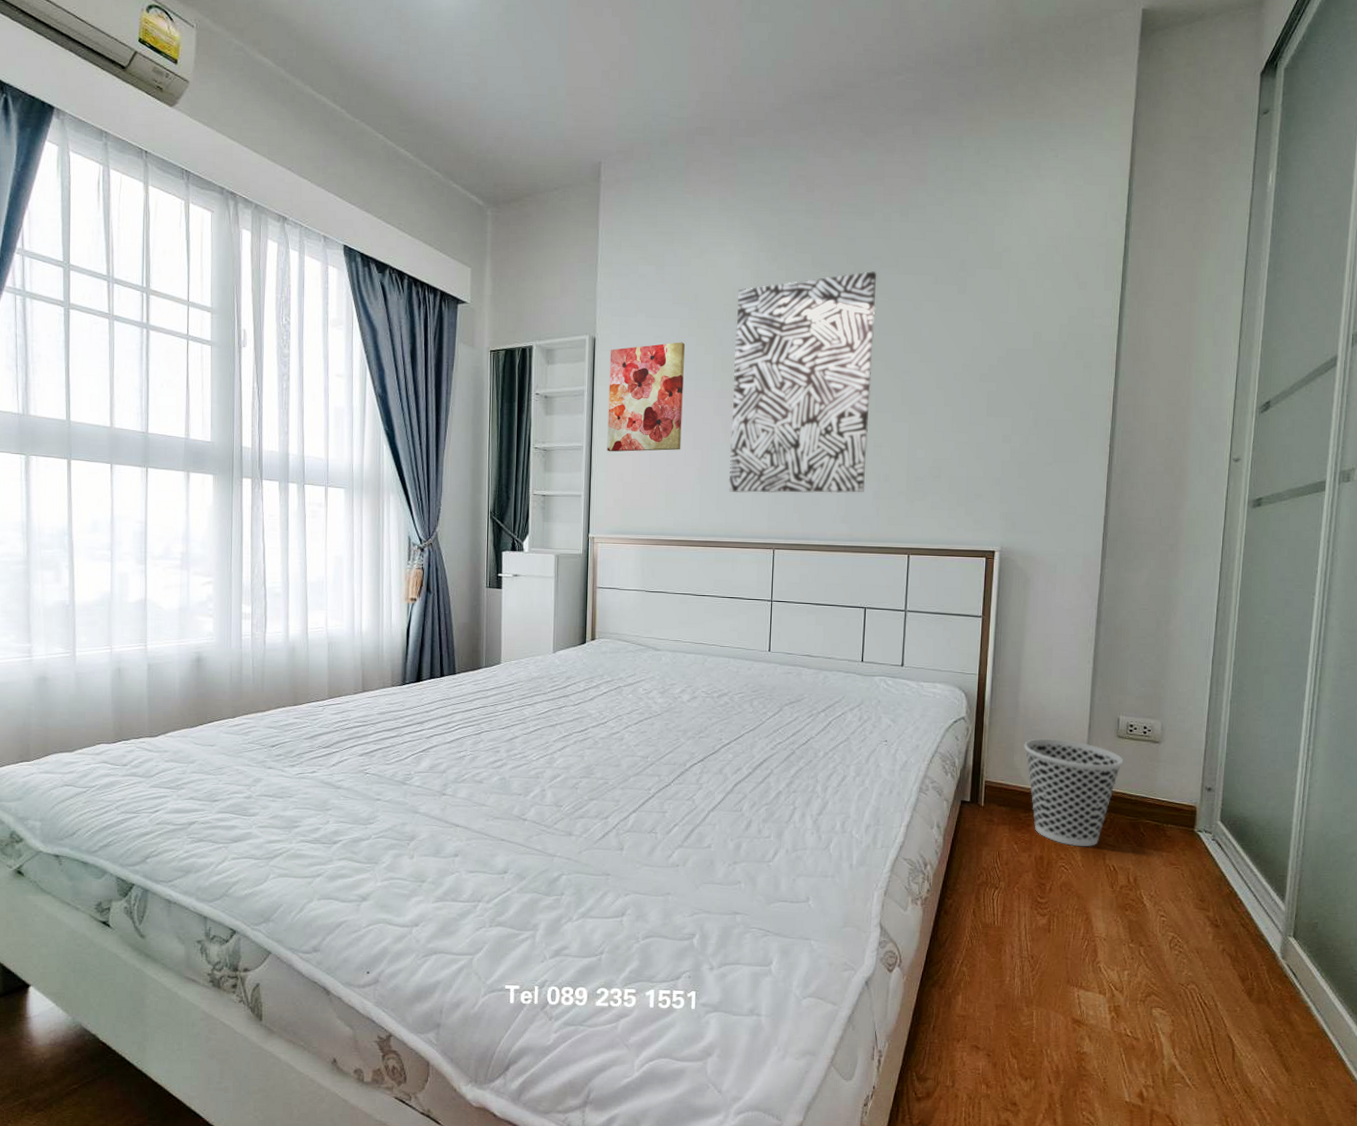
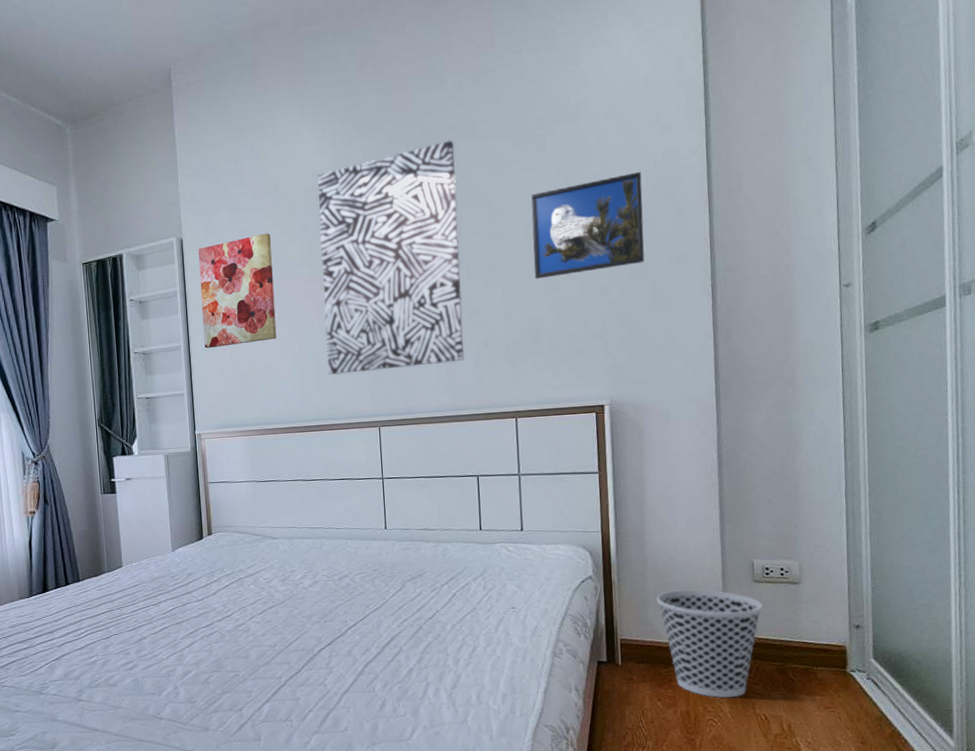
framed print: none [941,326,1055,420] -> present [531,172,645,279]

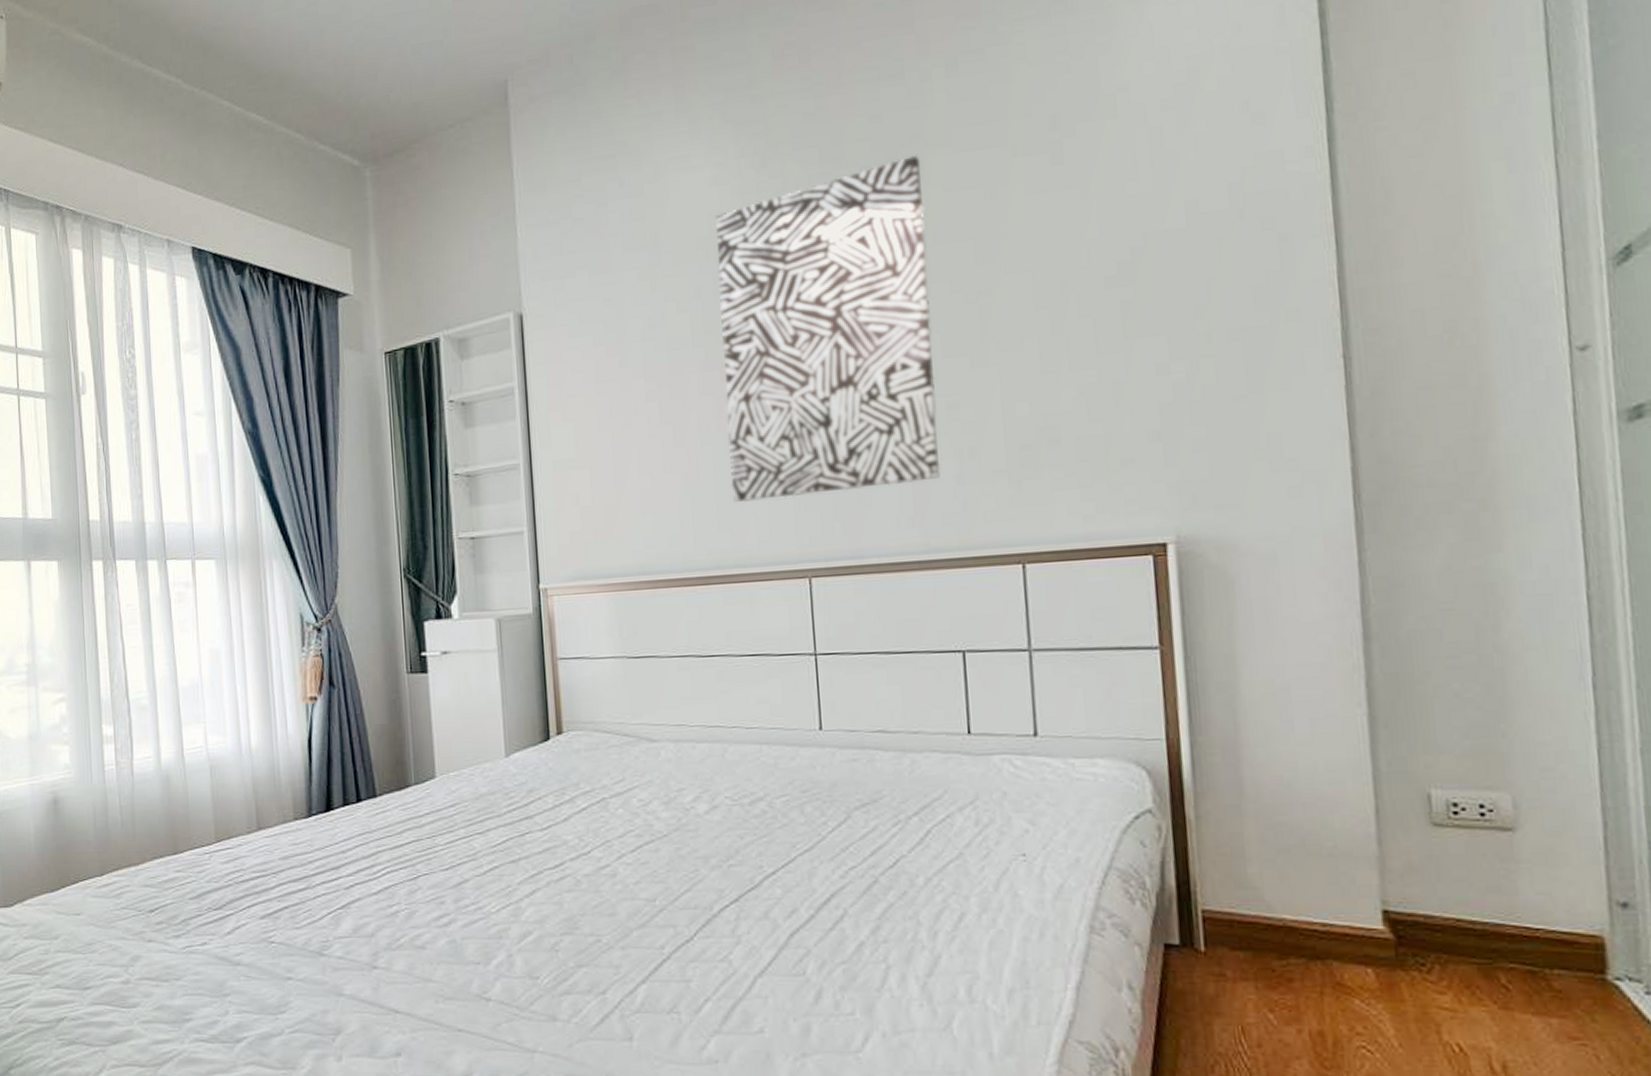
wall art: present [198,233,277,349] -> none [544,301,657,467]
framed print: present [531,172,645,279] -> none [1042,186,1229,354]
wastebasket: present [656,589,763,698] -> none [1262,834,1451,1014]

